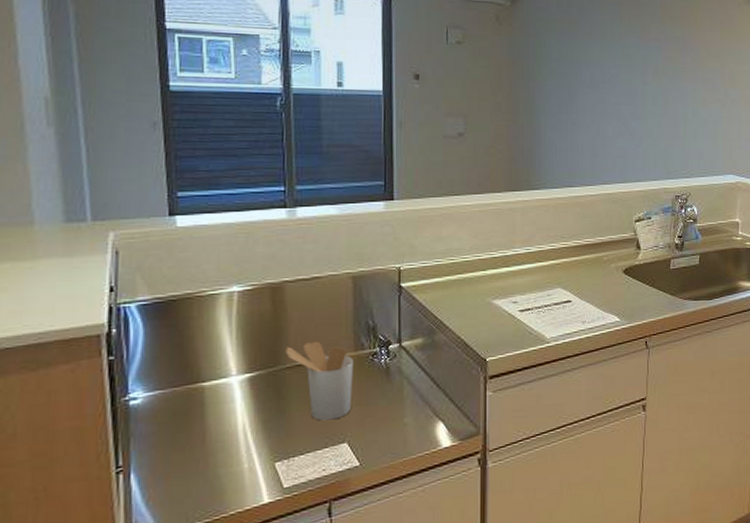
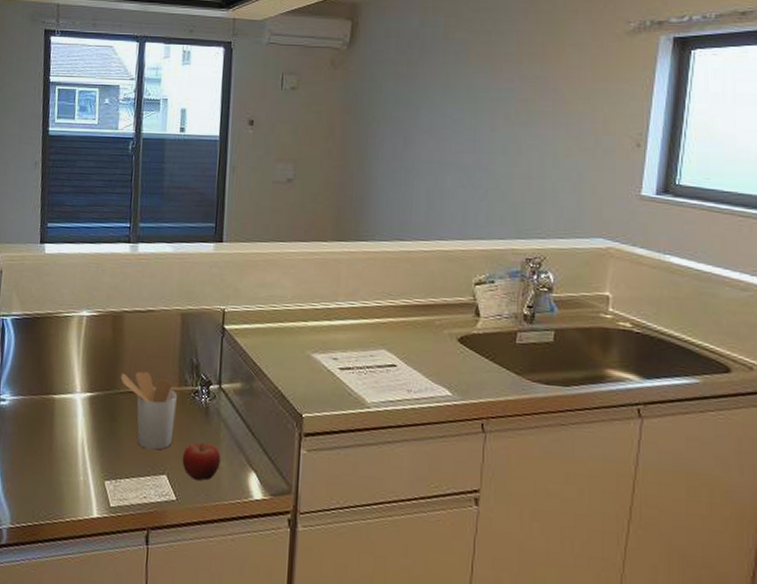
fruit: none [363,403,405,442] -> present [182,442,221,481]

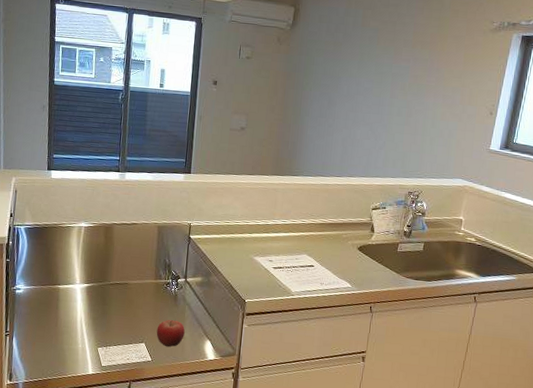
utensil holder: present [120,371,177,450] -> none [110,268,154,326]

